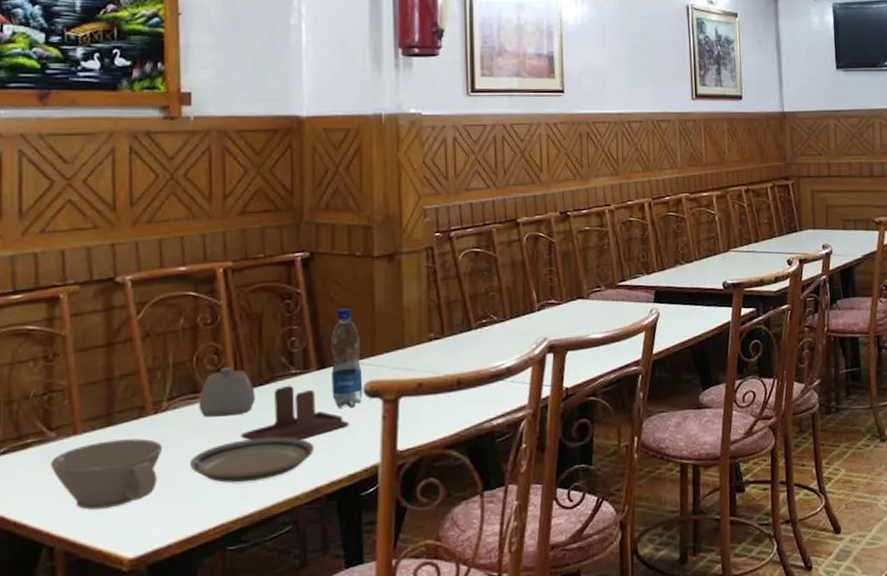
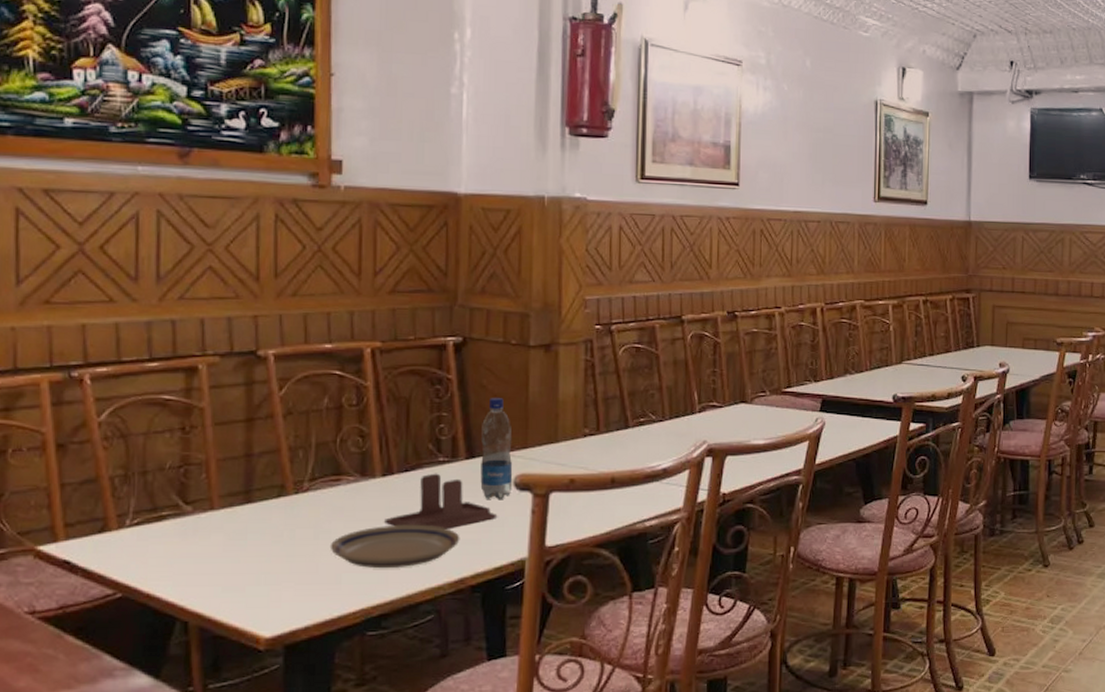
cup: present [51,438,163,510] -> none [186,518,303,586]
sugar bowl: present [199,367,255,417] -> none [341,450,400,501]

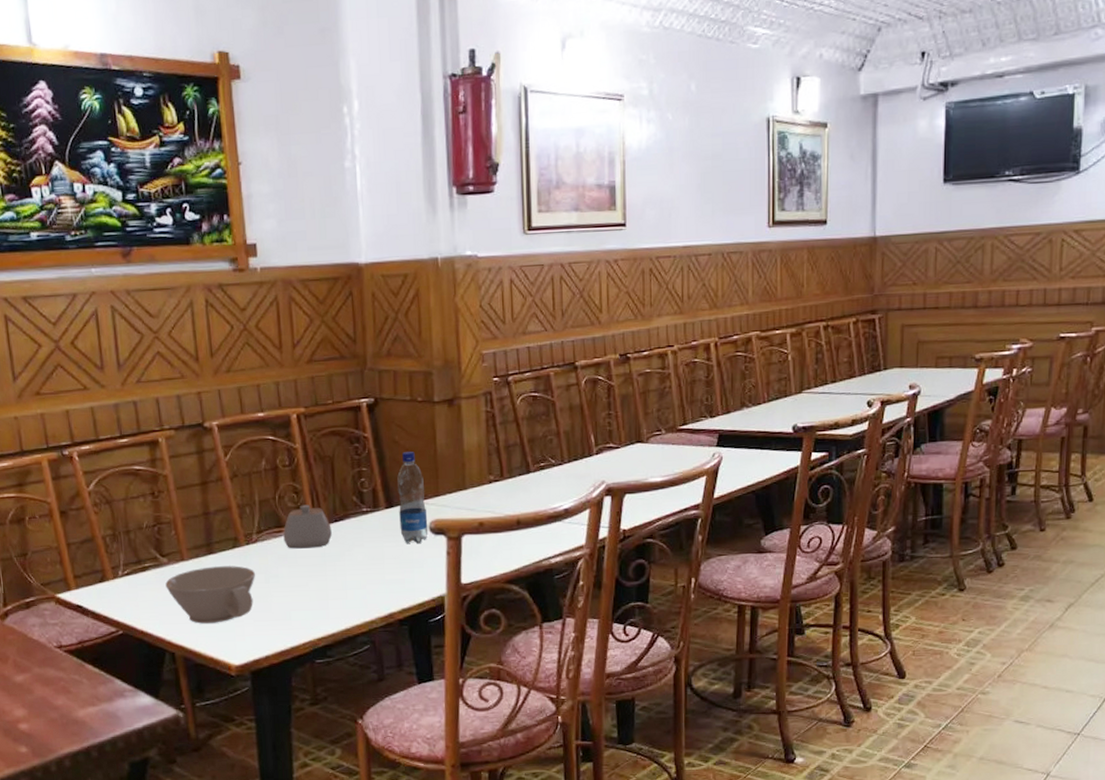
cup: none [186,518,303,586] -> present [165,566,256,624]
plate: present [329,524,460,568] -> none [279,567,387,606]
sugar bowl: none [341,450,400,501] -> present [283,505,332,549]
napkin holder: present [384,473,498,529] -> none [321,522,417,571]

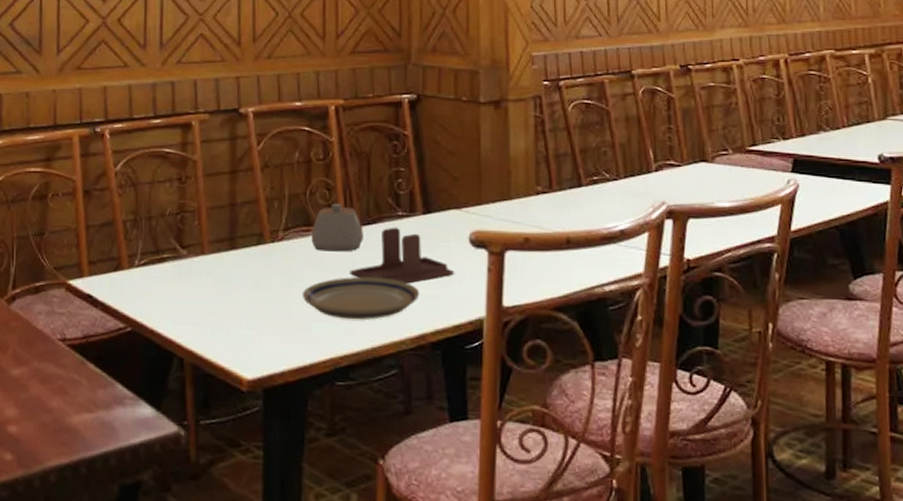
cup: present [165,566,256,624] -> none [182,263,279,328]
plate: none [279,567,387,606] -> present [302,276,420,319]
napkin holder: none [321,522,417,571] -> present [350,227,455,284]
bottle: present [396,452,428,544] -> none [436,154,468,257]

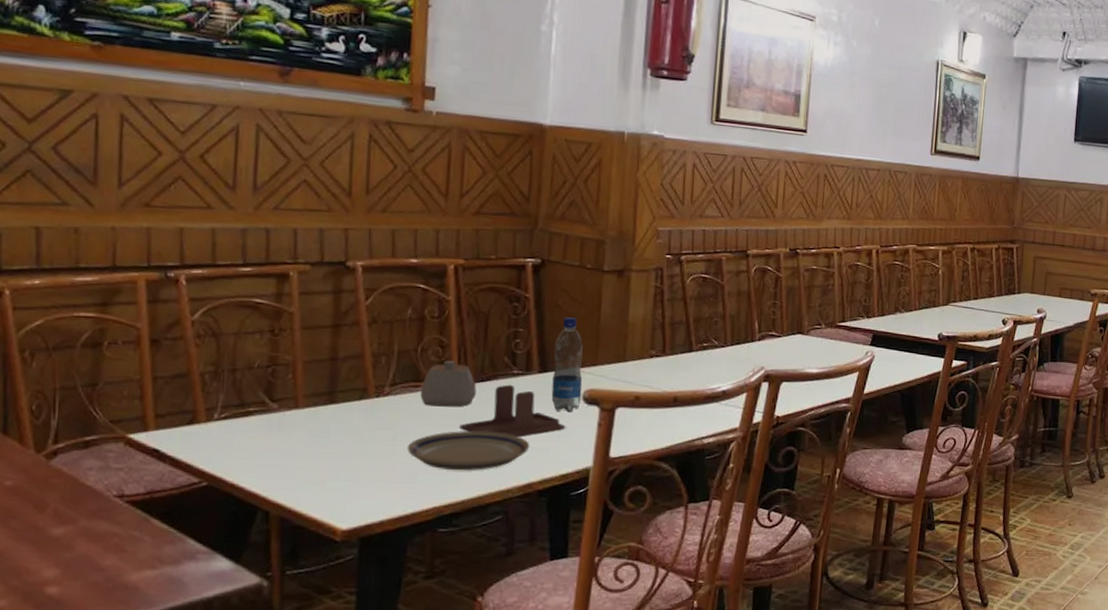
bottle: none [436,154,468,257] -> present [551,317,584,413]

